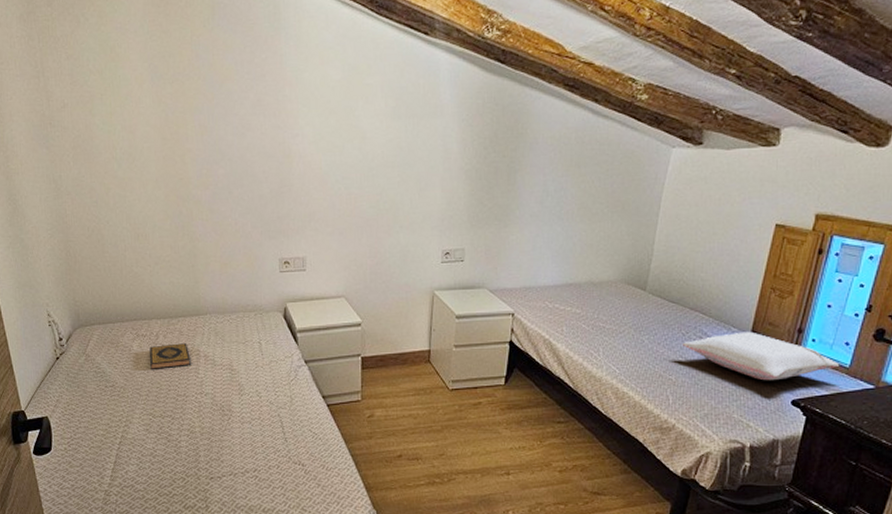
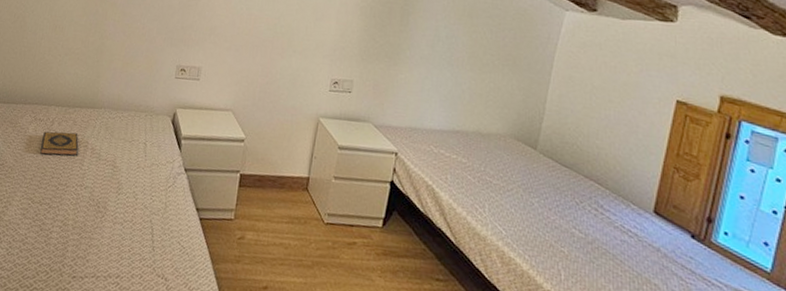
pillow: present [683,331,840,381] -> none [577,210,759,273]

